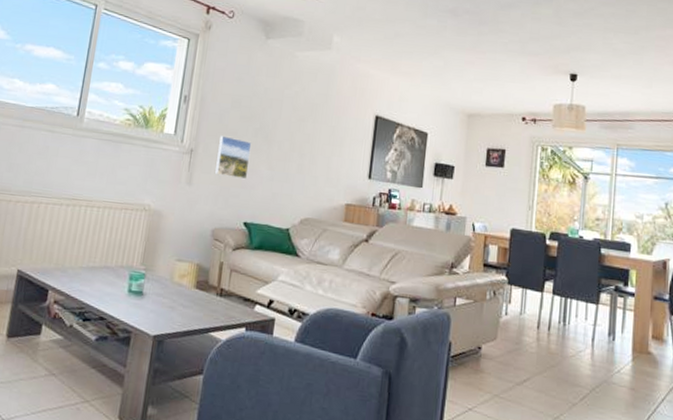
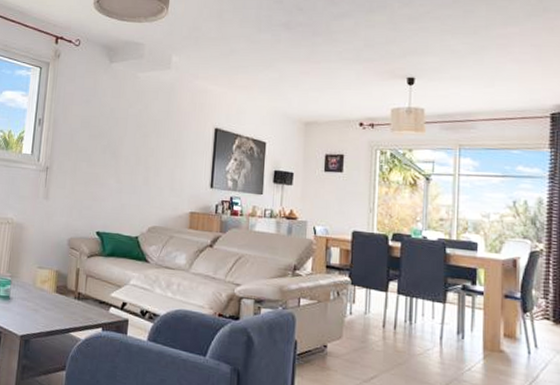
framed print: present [215,135,252,180] -> none [69,153,101,193]

